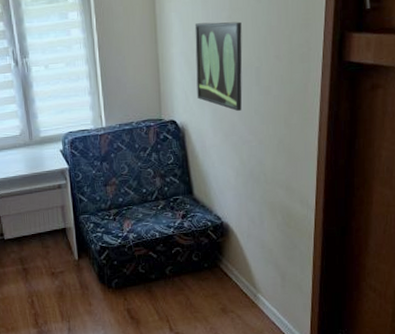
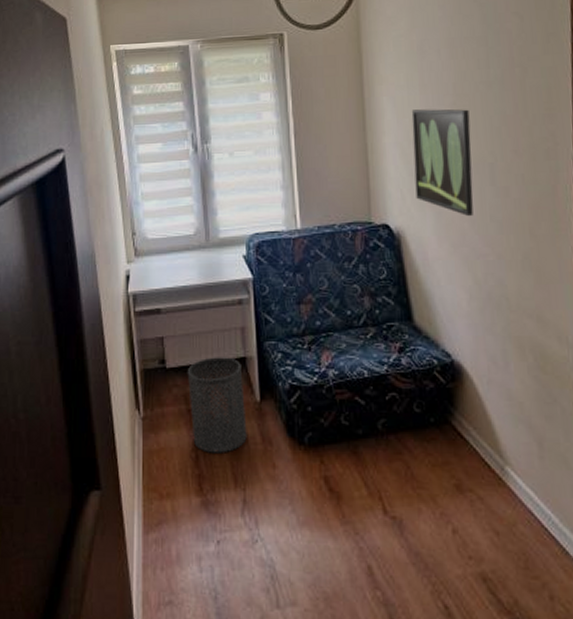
trash can: none [21,228,69,298] -> present [187,357,247,453]

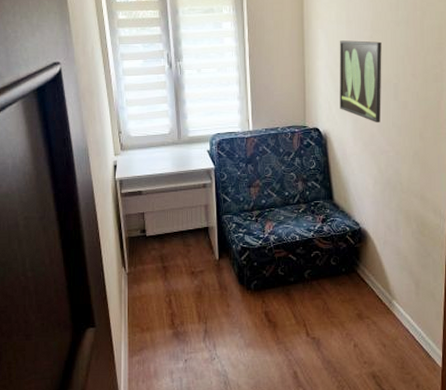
trash can: present [187,357,247,453] -> none [162,227,208,298]

